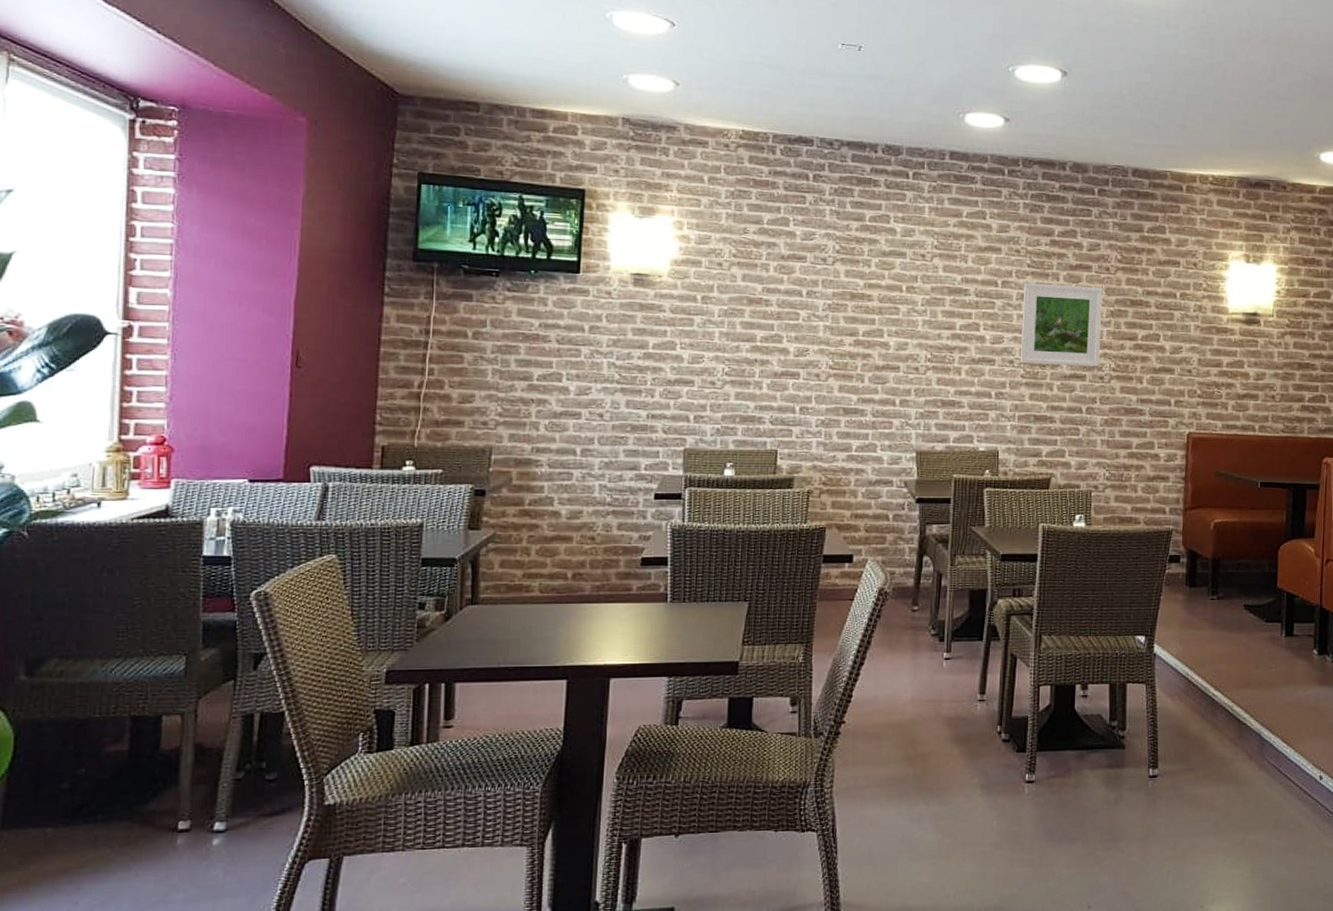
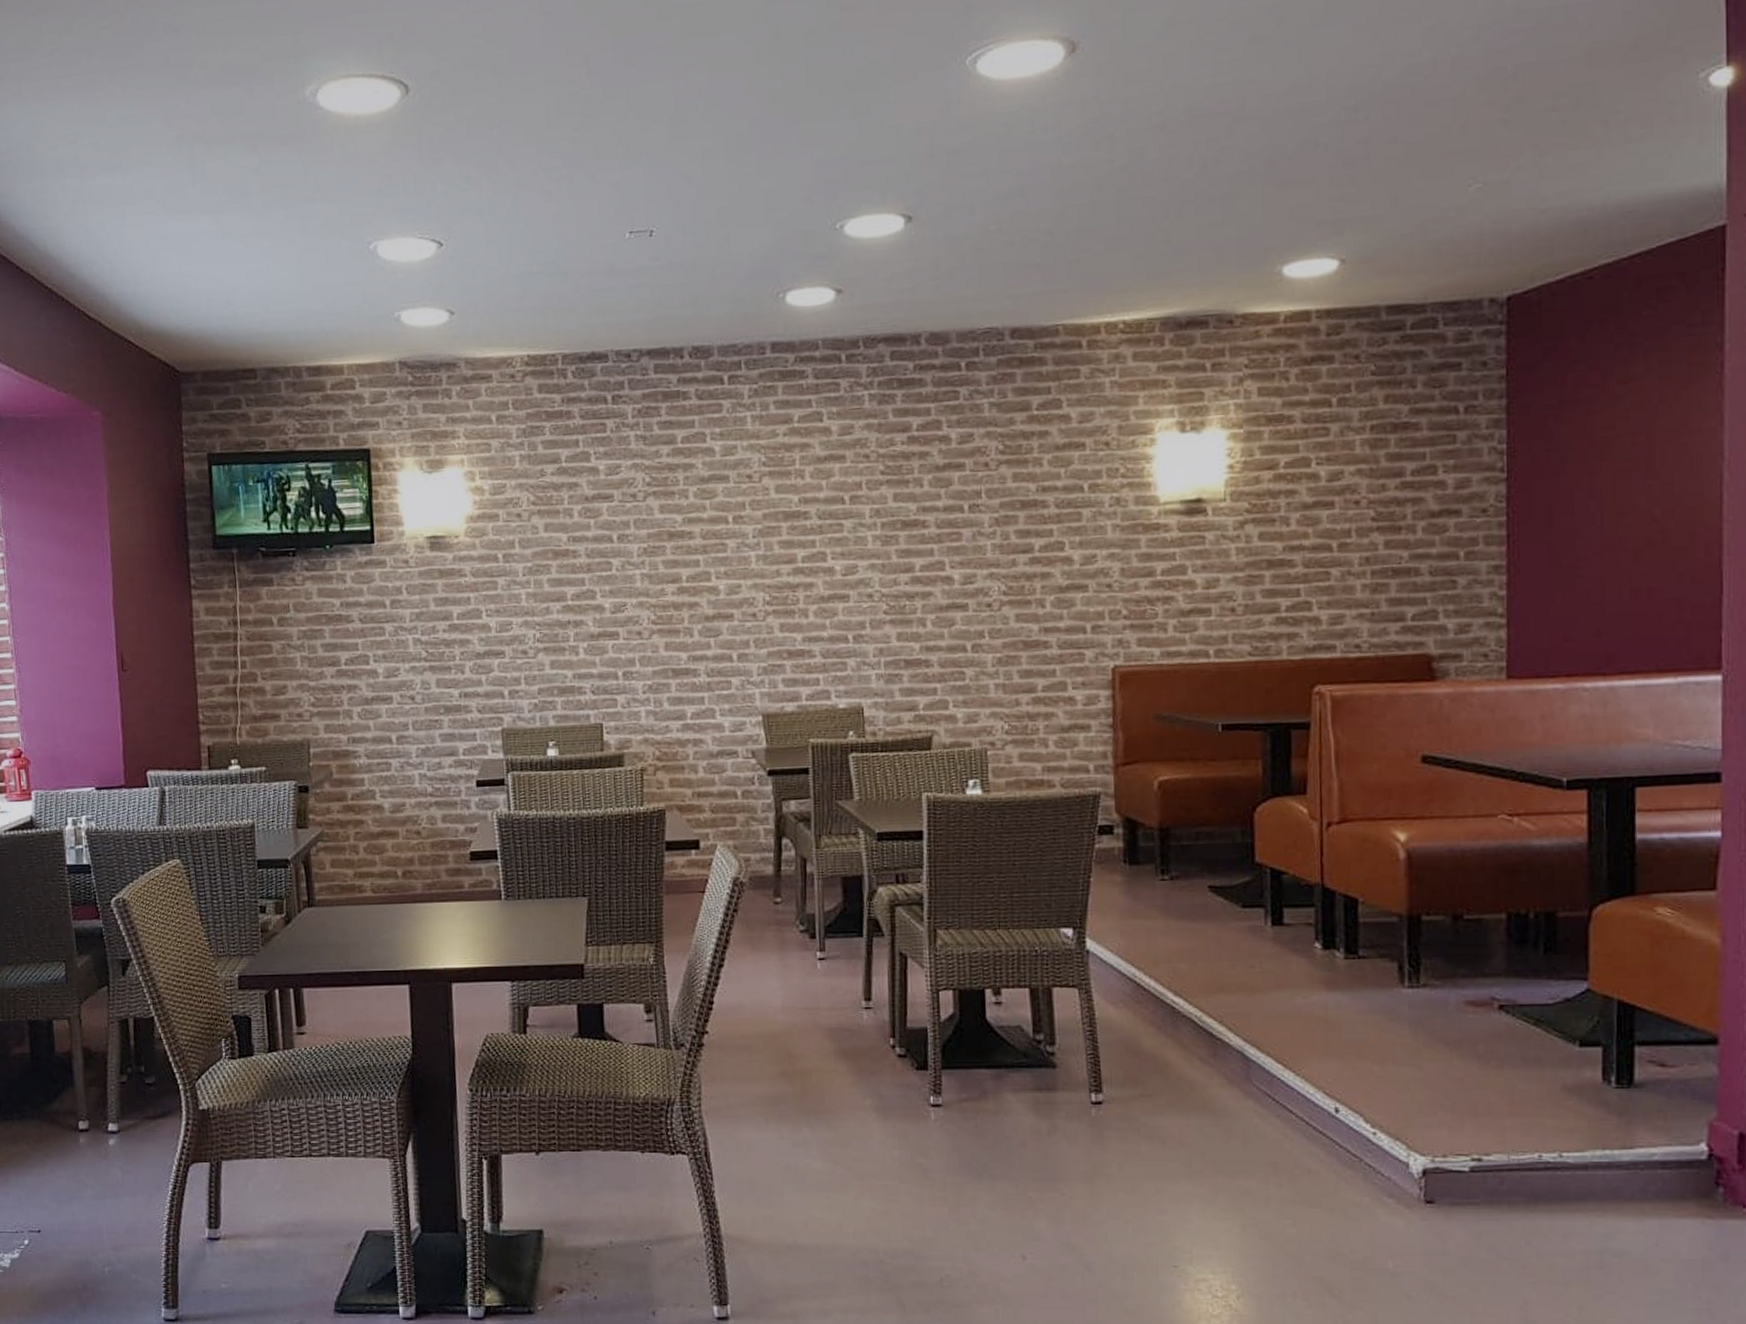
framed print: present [1021,282,1103,367] -> none [878,489,985,597]

